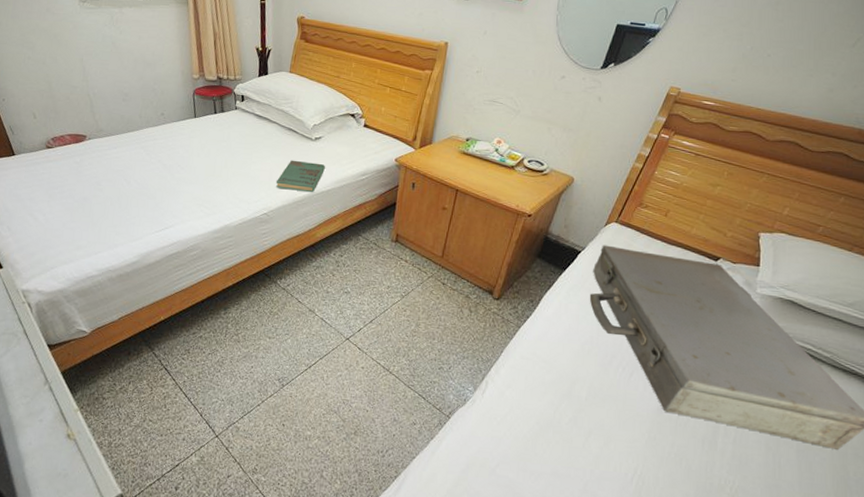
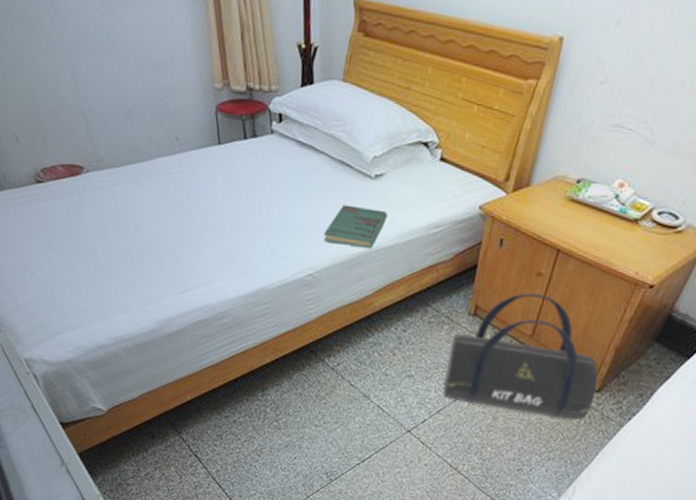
duffel bag: none [374,223,497,324] -> present [443,293,598,420]

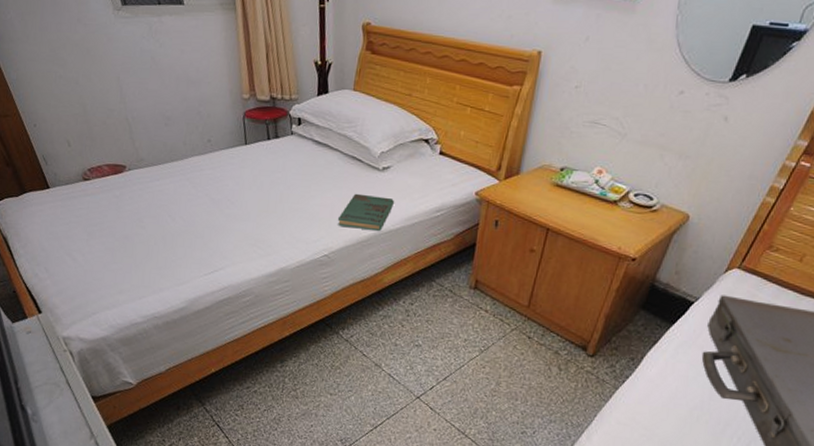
duffel bag: present [443,293,598,420] -> none [449,268,592,384]

